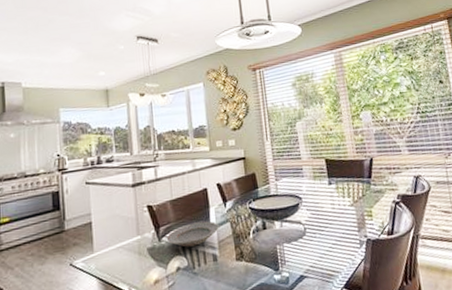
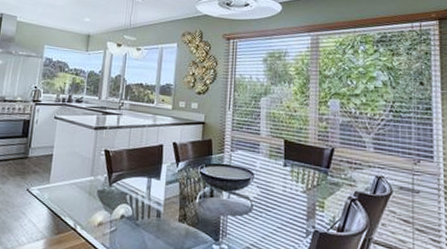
plate: present [167,221,219,247] -> none [118,175,168,198]

